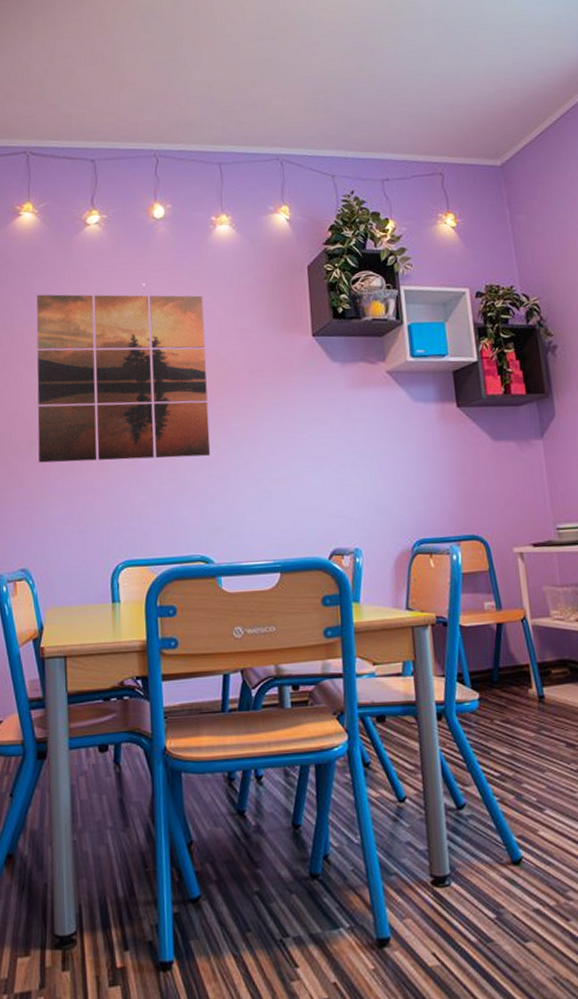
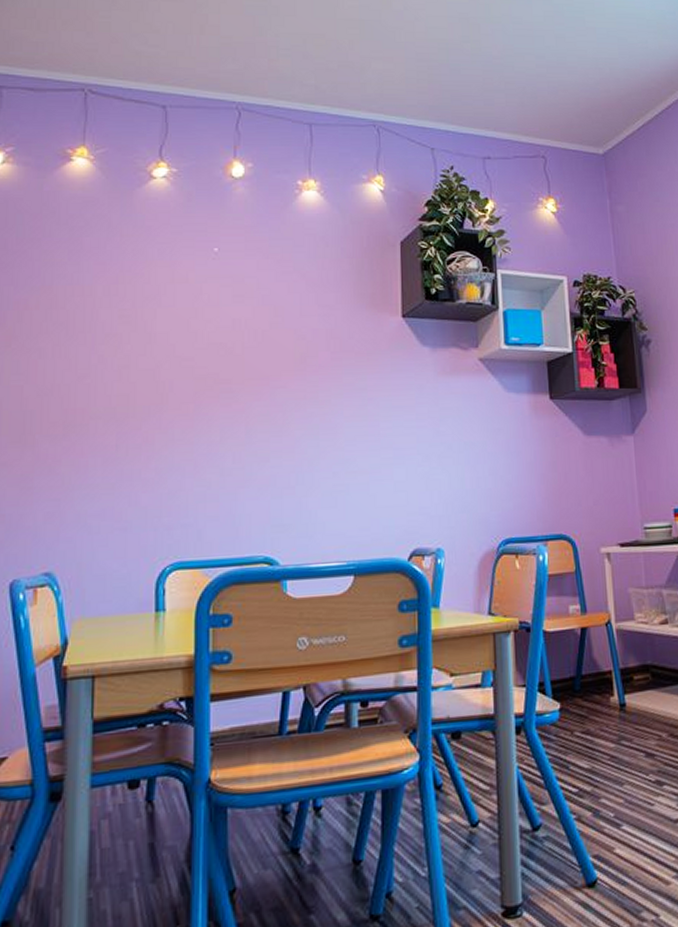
wall art: present [36,294,211,463] -> none [76,252,283,448]

